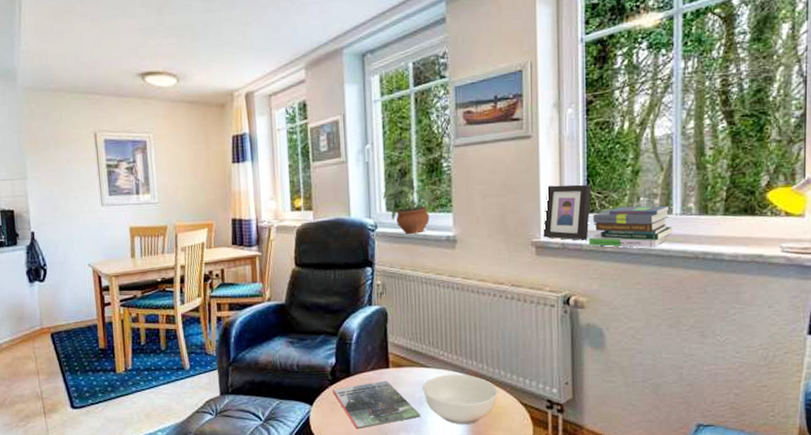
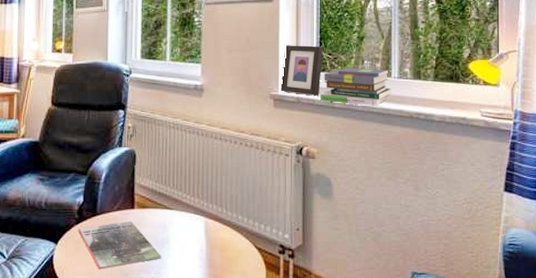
potted plant: present [382,174,433,234] -> none [138,26,184,81]
bowl: present [423,374,498,424] -> none [165,217,235,267]

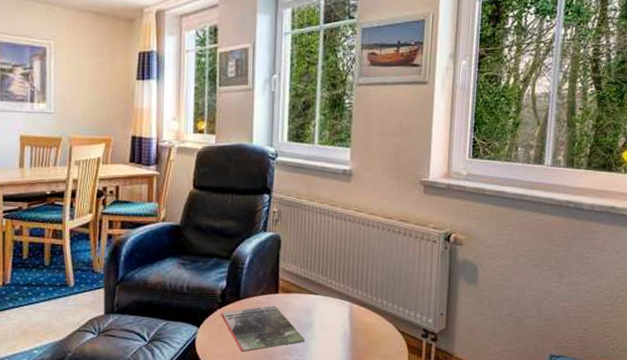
picture frame: present [280,45,324,96] -> none [431,130,478,183]
books: present [320,67,391,106] -> none [471,154,543,194]

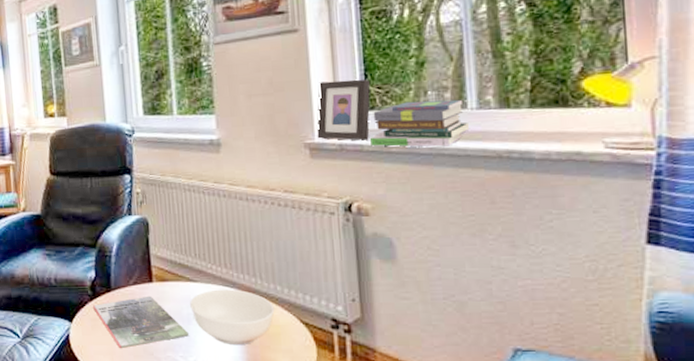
bowl: none [309,302,379,350] -> present [190,289,275,344]
picture frame: none [431,130,478,183] -> present [317,79,371,141]
books: none [471,154,543,194] -> present [370,99,469,147]

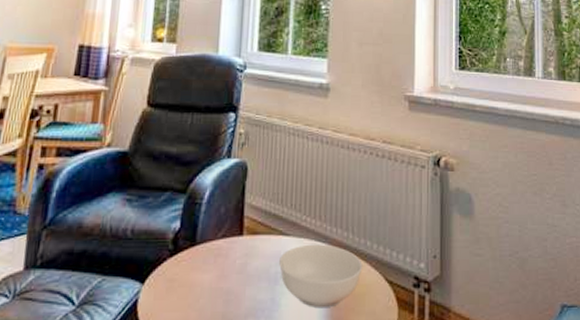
magazine: present [93,295,189,348] -> none [172,251,274,315]
picture frame: present [317,79,371,141] -> none [416,39,464,98]
books: present [370,99,469,147] -> none [460,65,535,110]

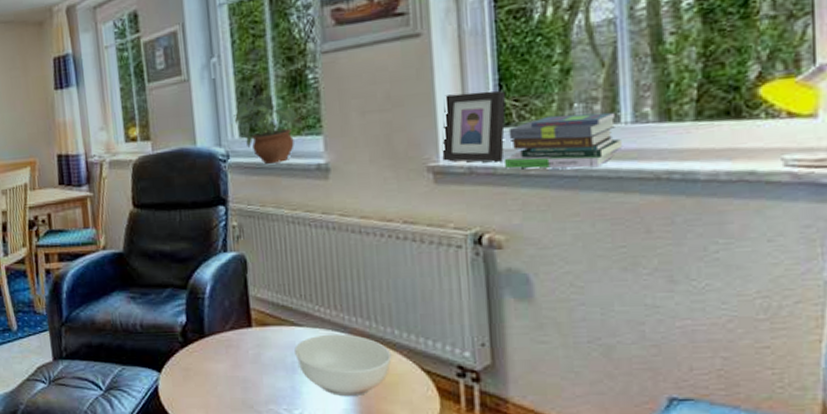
potted plant: none [255,13,308,78] -> present [233,91,297,164]
picture frame: none [416,39,464,98] -> present [442,90,506,163]
books: none [460,65,535,110] -> present [505,112,622,169]

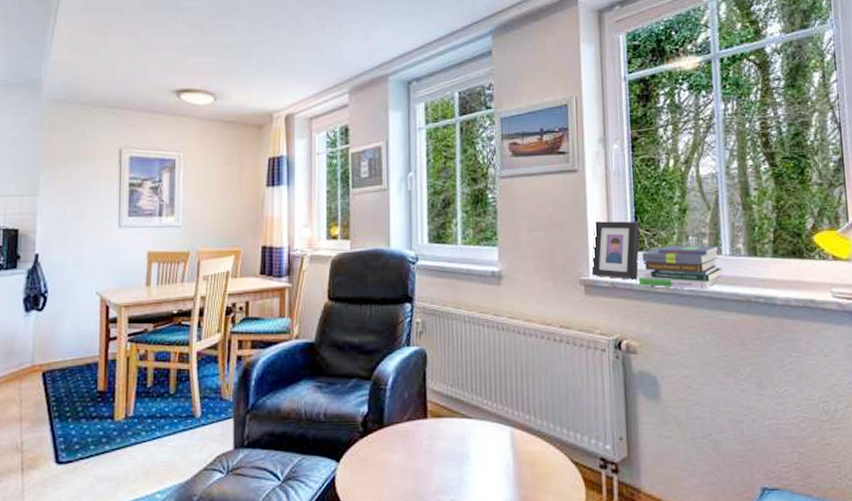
potted plant: present [233,91,297,164] -> none [424,205,477,268]
bowl: present [295,334,392,396] -> none [464,426,547,486]

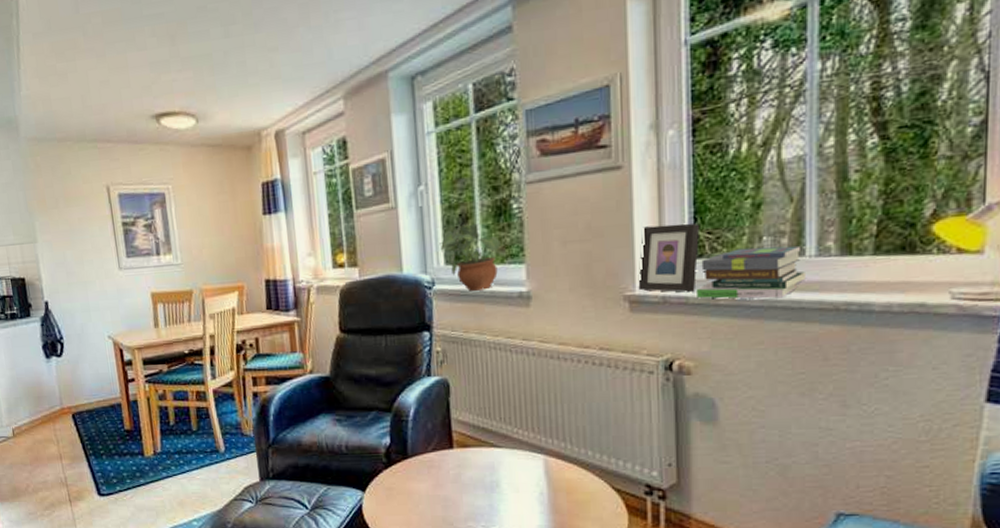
potted plant: none [424,205,477,268] -> present [439,220,501,291]

